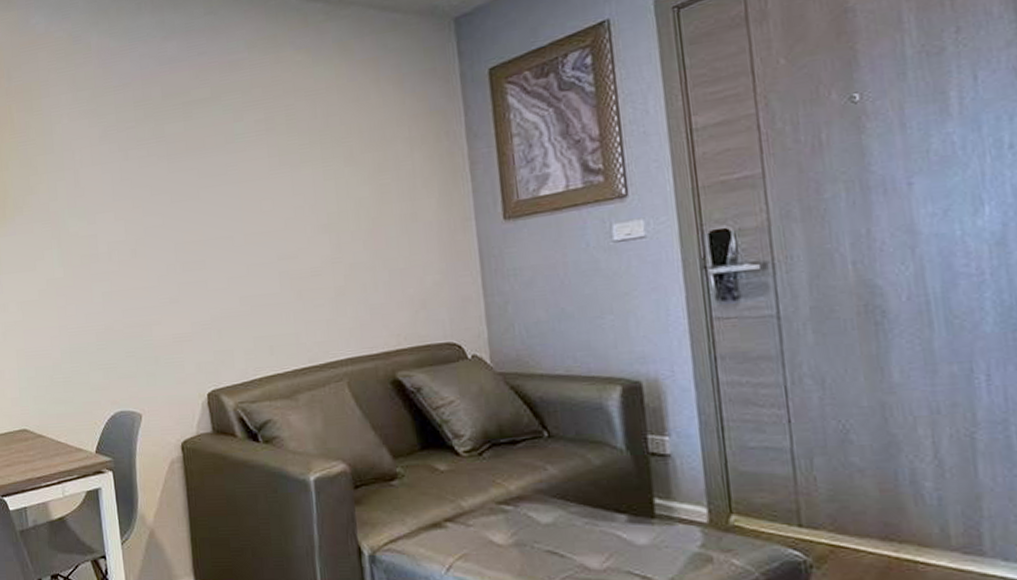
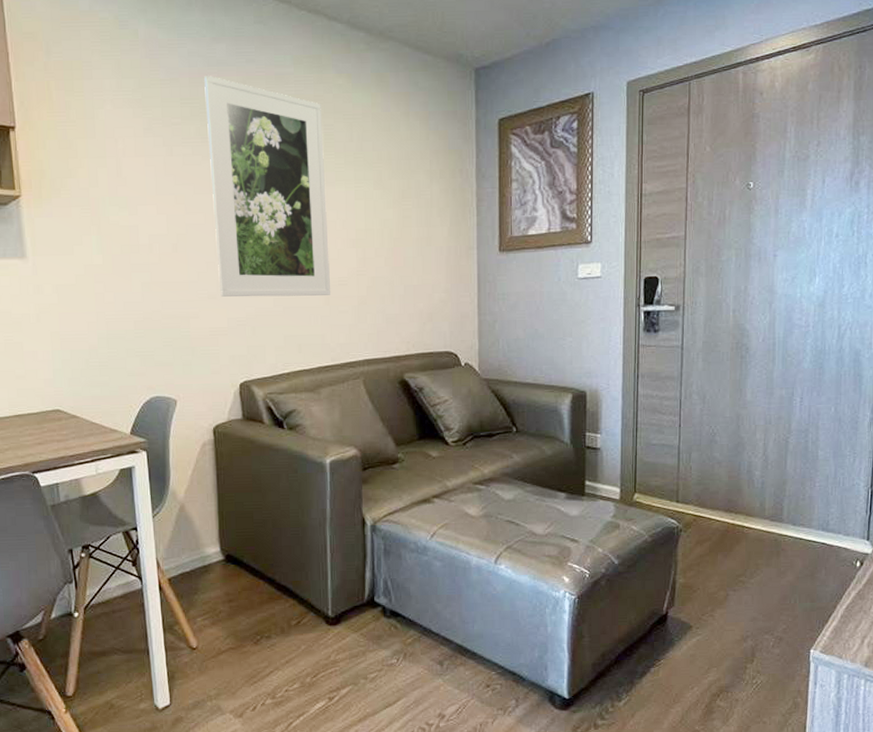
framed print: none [156,74,304,300] -> present [204,75,331,297]

